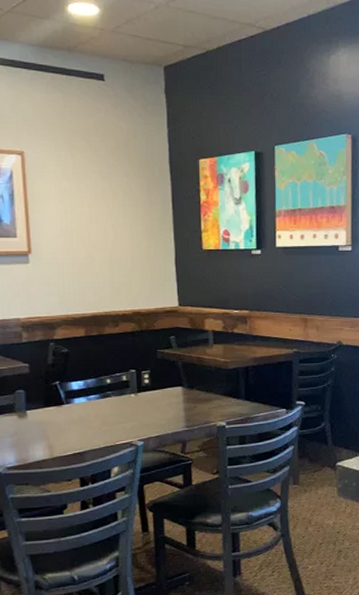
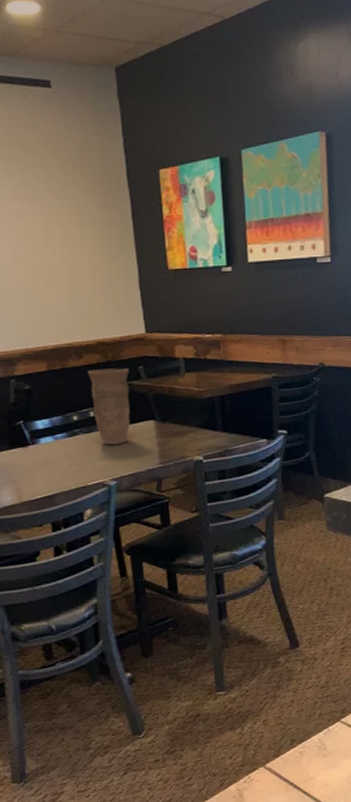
vase: none [122,337,162,408] -> present [87,368,130,445]

